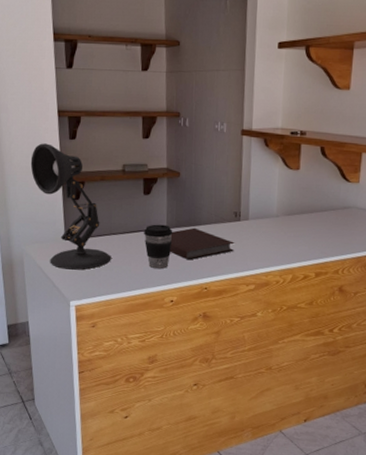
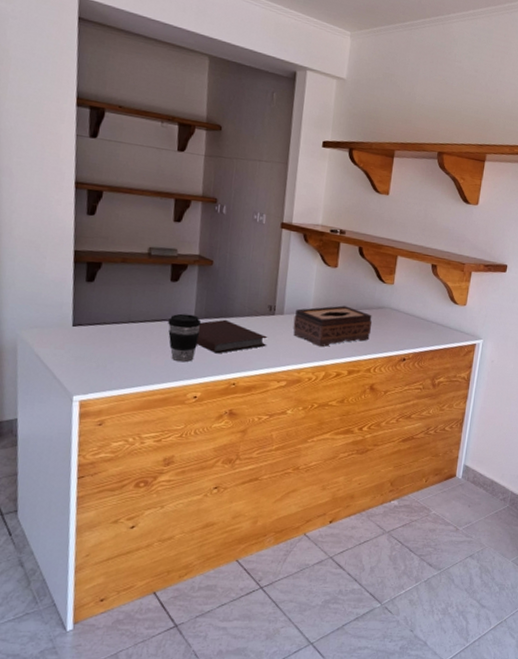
desk lamp: present [30,143,112,270] -> none [35,215,128,361]
tissue box: none [258,208,339,251] -> present [293,305,373,347]

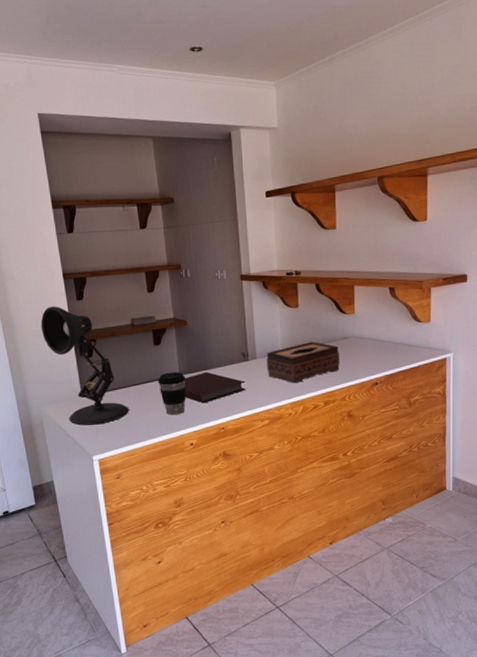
desk lamp: none [35,215,128,361] -> present [40,306,129,425]

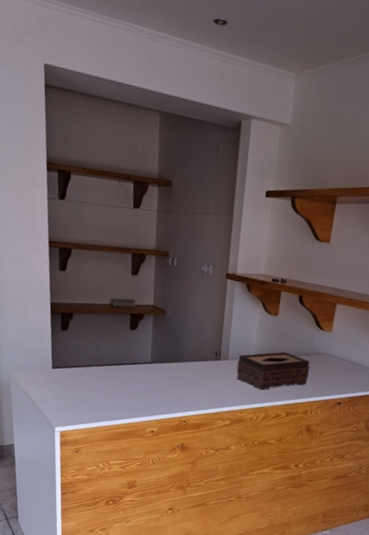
desk lamp: present [40,306,129,425] -> none [20,272,97,398]
coffee cup: present [158,372,187,416] -> none [128,358,157,402]
notebook: present [184,372,246,403] -> none [152,364,214,395]

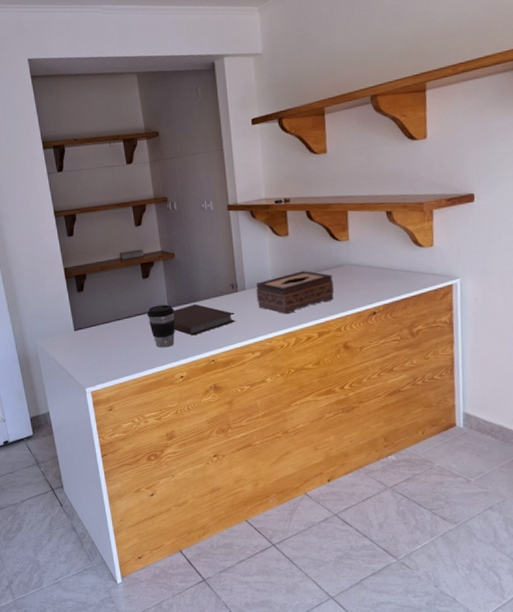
coffee cup: none [128,358,157,402] -> present [147,304,176,348]
notebook: none [152,364,214,395] -> present [173,304,236,336]

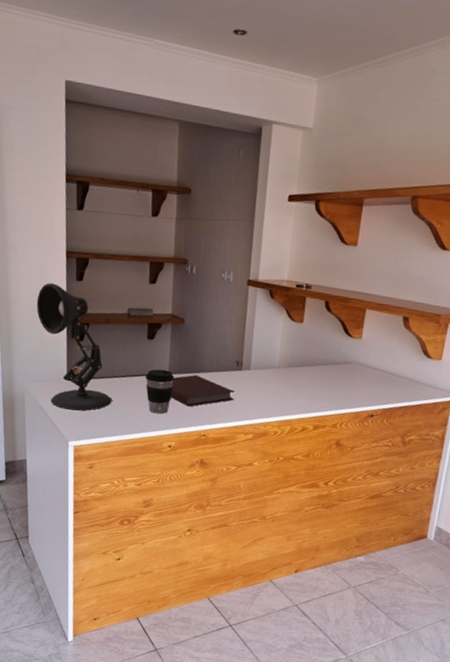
desk lamp: none [34,243,120,358] -> present [36,283,112,411]
tissue box: present [256,271,335,315] -> none [259,361,339,402]

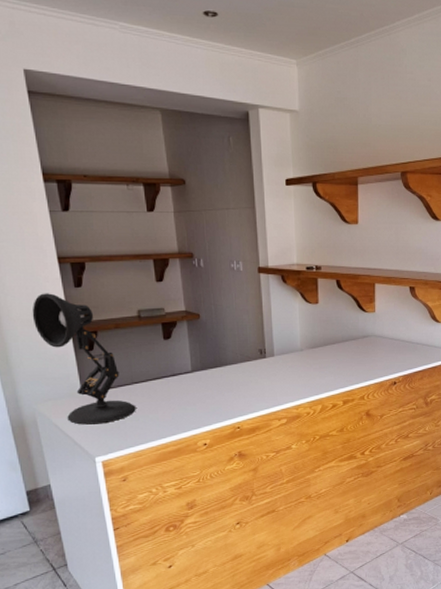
coffee cup: present [145,369,175,414] -> none [168,368,200,414]
notebook: present [170,374,235,407] -> none [197,368,263,402]

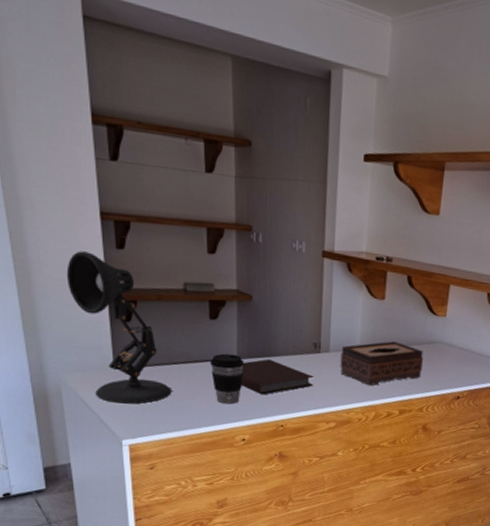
coffee cup: none [168,368,200,414] -> present [210,353,245,405]
notebook: none [197,368,263,402] -> present [241,358,314,395]
tissue box: none [284,340,360,382] -> present [340,341,424,386]

